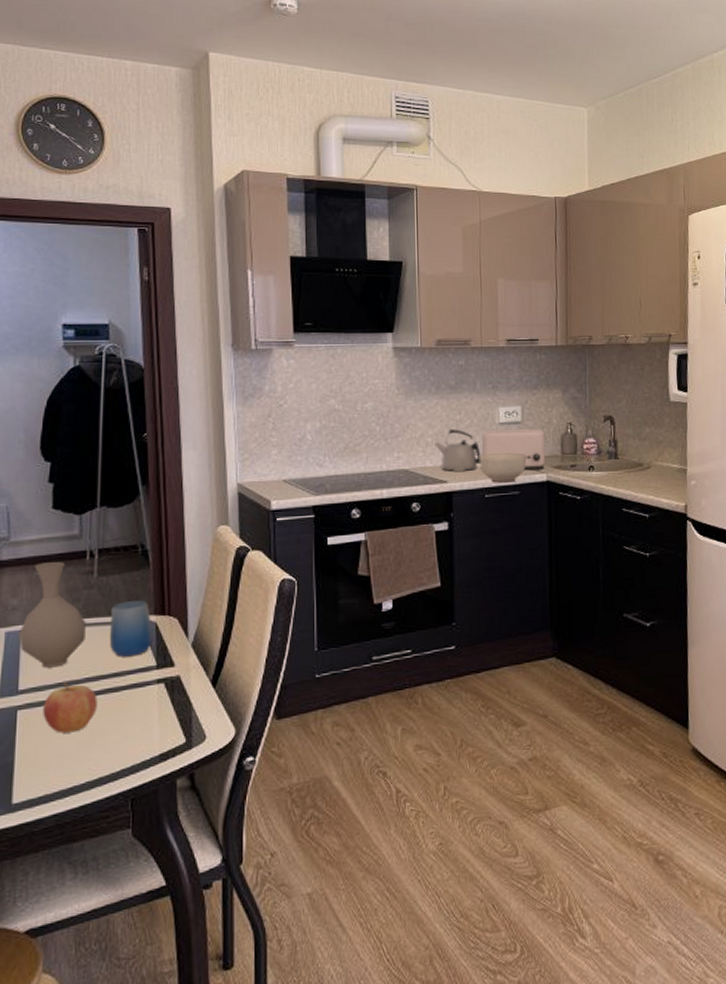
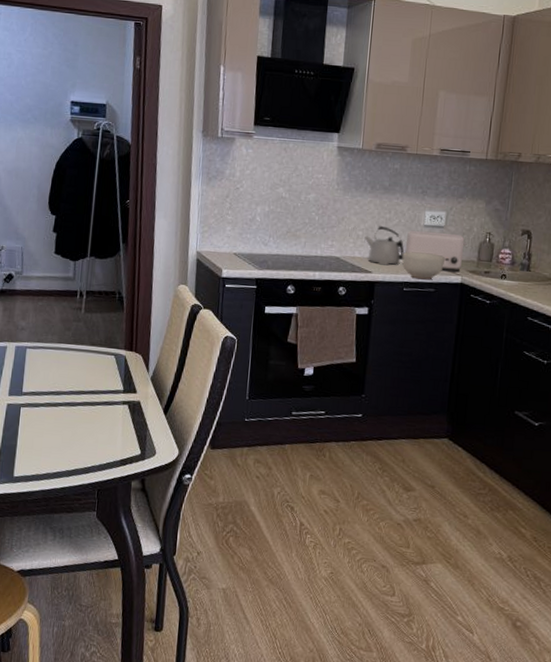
vase: present [19,562,86,668] -> none [25,296,74,379]
fruit: present [43,681,98,733] -> none [38,390,78,431]
cup: present [109,600,154,657] -> none [89,335,123,380]

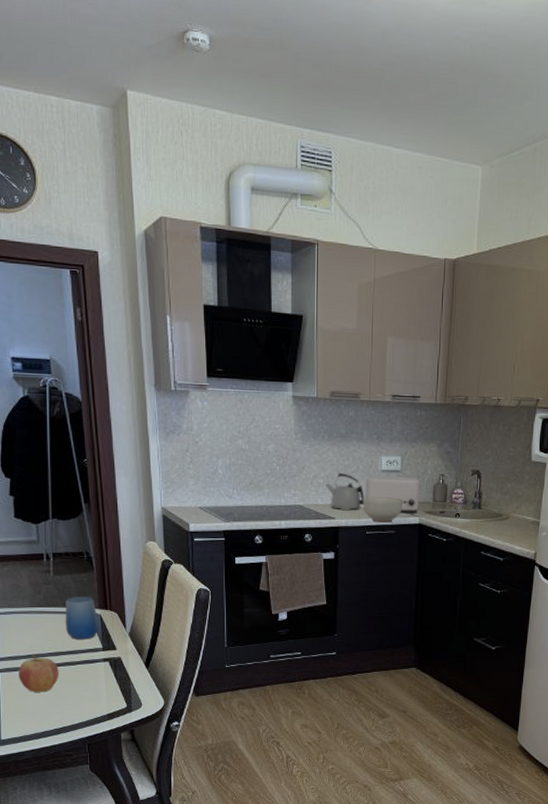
fruit: none [38,390,78,431] -> present [18,653,59,692]
cup: none [89,335,123,380] -> present [65,597,99,640]

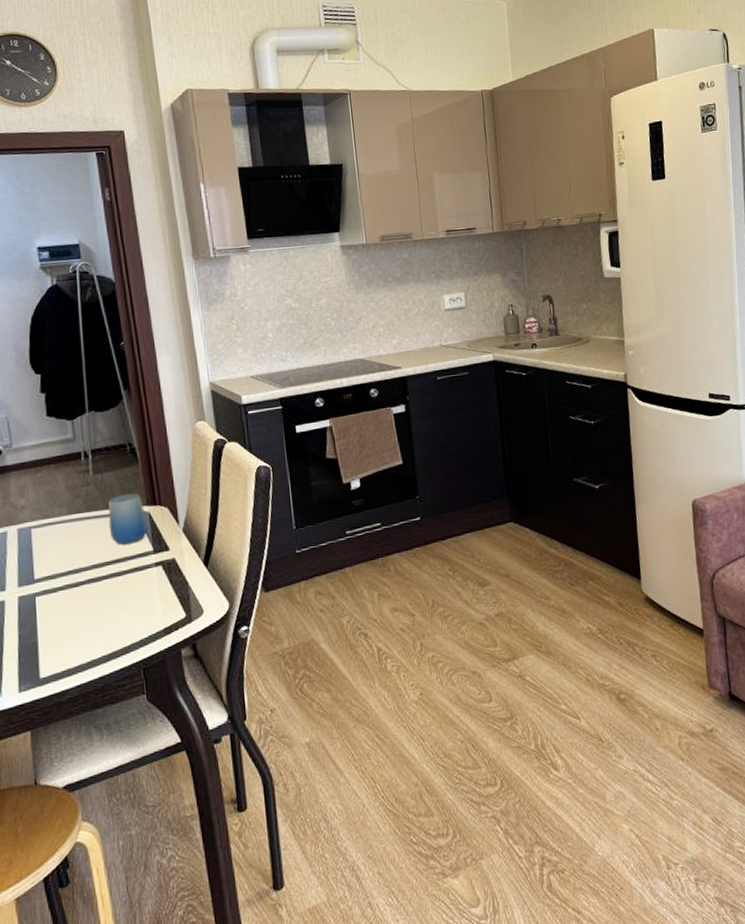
fruit: present [18,653,59,692] -> none [57,568,105,615]
kettle: present [326,473,365,511] -> none [386,318,431,358]
bowl: present [362,496,404,523] -> none [428,336,474,365]
toaster: present [366,475,422,514] -> none [429,311,492,352]

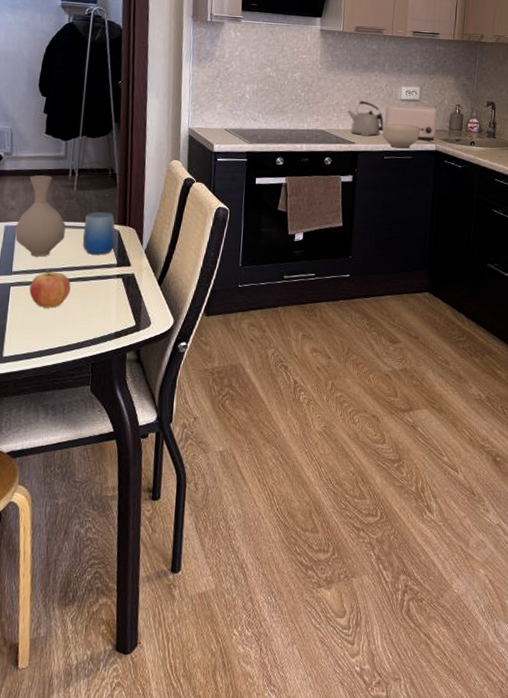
vase: none [29,463,88,559] -> present [15,175,66,257]
fruit: none [57,568,105,615] -> present [29,268,71,308]
kettle: none [386,318,431,358] -> present [347,101,384,136]
bowl: none [428,336,474,365] -> present [382,123,421,149]
toaster: none [429,311,492,352] -> present [385,104,439,141]

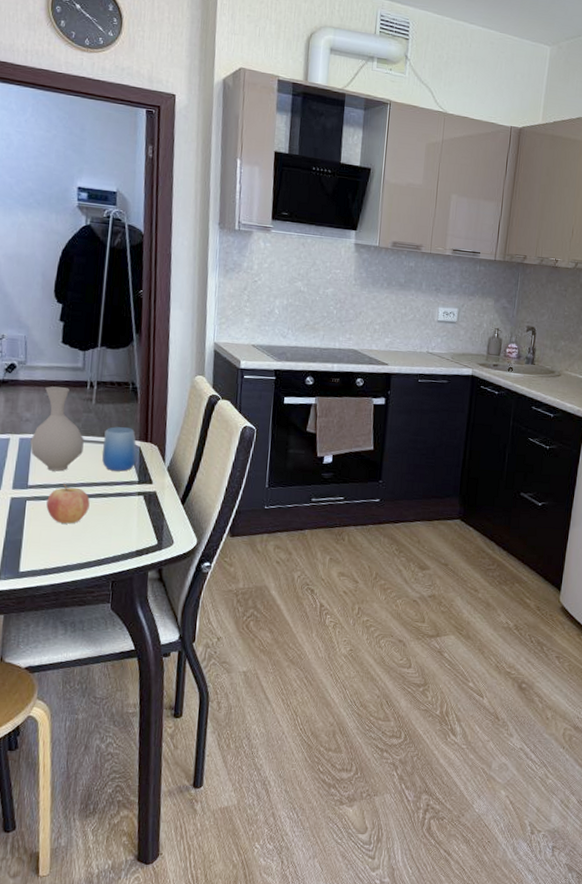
kettle: present [347,101,384,136] -> none [381,320,419,358]
bowl: present [382,123,421,149] -> none [417,345,458,372]
toaster: present [385,104,439,141] -> none [421,325,477,365]

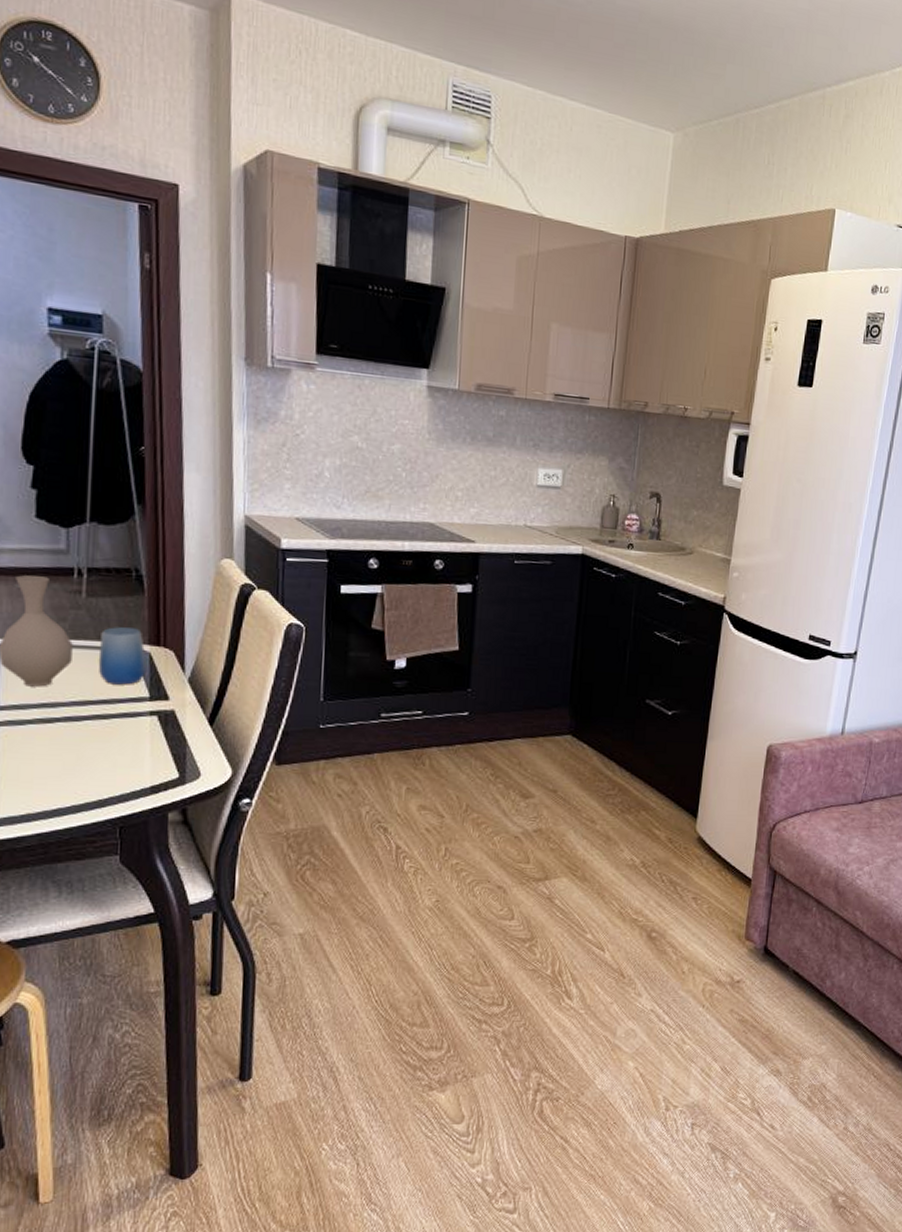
fruit: present [46,483,90,524] -> none [25,702,85,755]

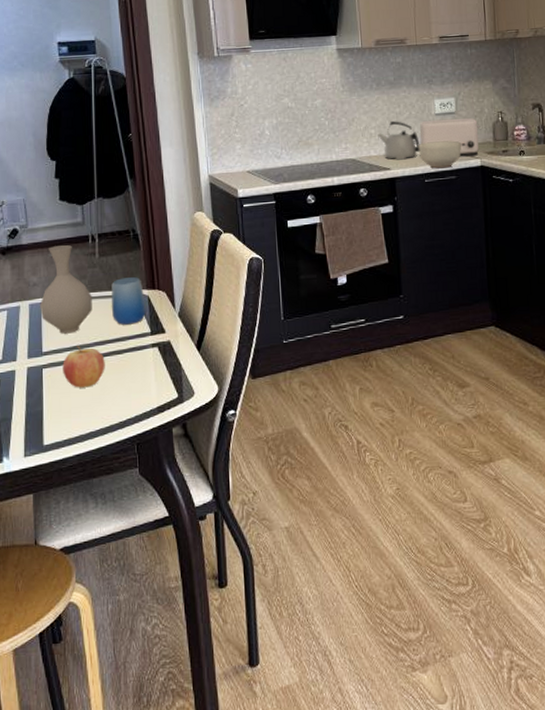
fruit: none [25,702,85,755] -> present [63,344,105,388]
kettle: none [465,485,514,533] -> present [378,121,421,160]
bowl: none [511,516,564,551] -> present [418,140,462,169]
toaster: none [516,490,588,542] -> present [420,117,481,157]

